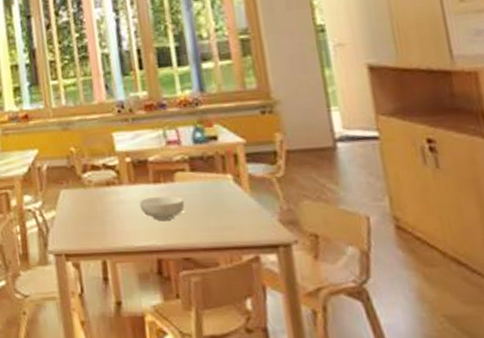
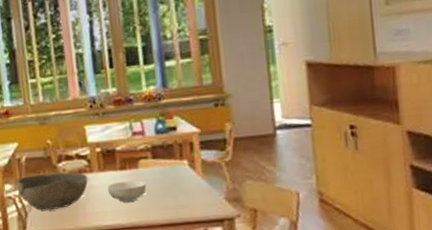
bowl: none [36,184,117,226] -> present [16,172,88,210]

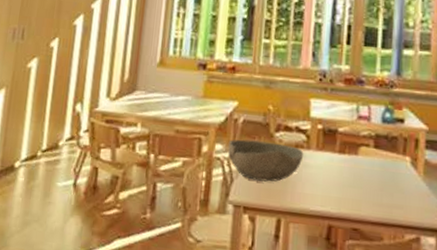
cereal bowl: present [107,180,146,202] -> none [322,165,363,190]

